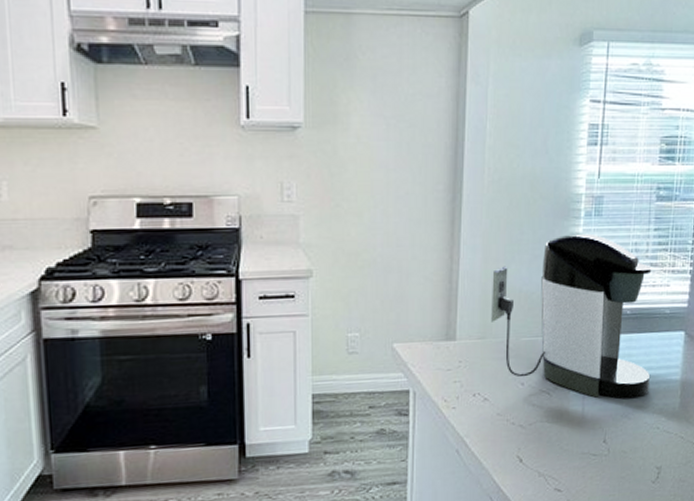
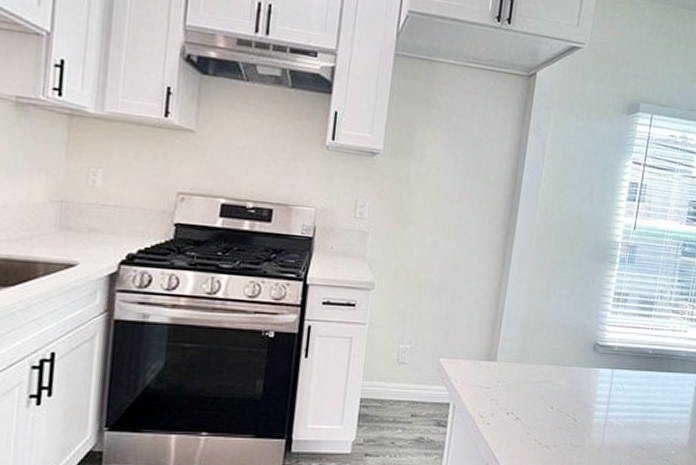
coffee maker: present [491,233,652,400] -> none [529,276,673,431]

